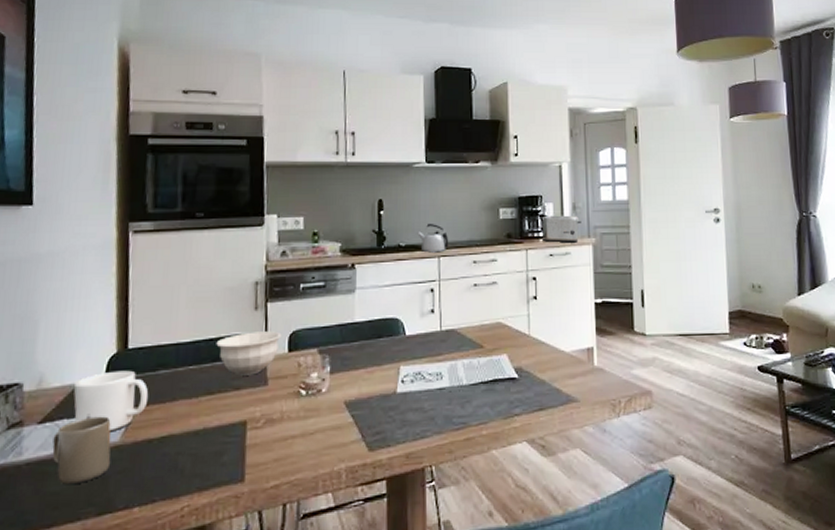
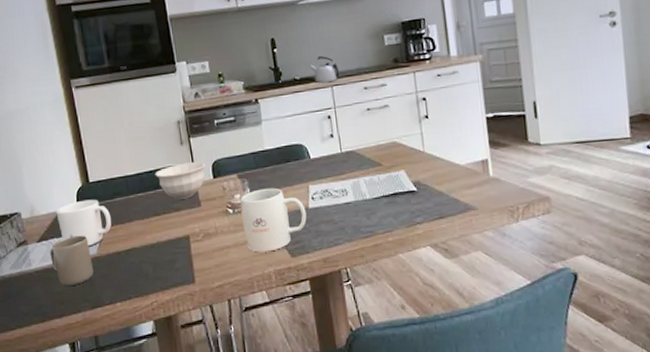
mug: none [316,367,393,445] -> present [240,187,307,253]
toaster: present [542,215,581,243] -> none [427,34,467,64]

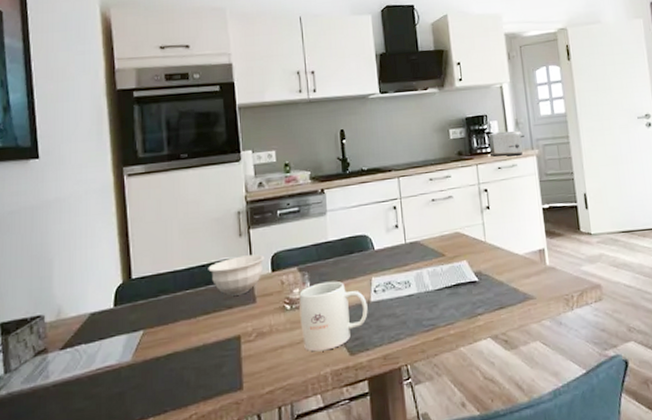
cup: present [50,235,94,287] -> none [74,339,126,402]
mug: present [55,199,112,247] -> none [87,297,153,353]
kettle: present [310,55,340,83] -> none [377,147,407,174]
toaster: none [427,34,467,64] -> present [489,130,524,158]

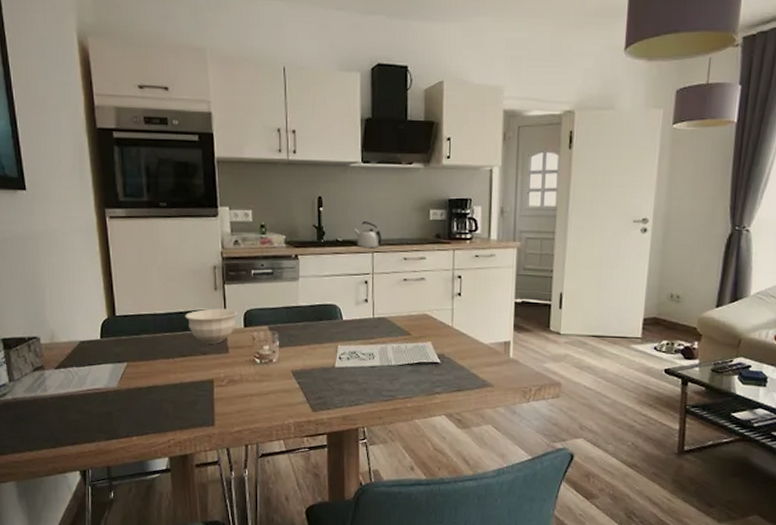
mug: present [299,281,368,352] -> none [268,343,332,404]
kettle: none [377,147,407,174] -> present [353,220,382,249]
toaster: present [489,130,524,158] -> none [470,218,508,246]

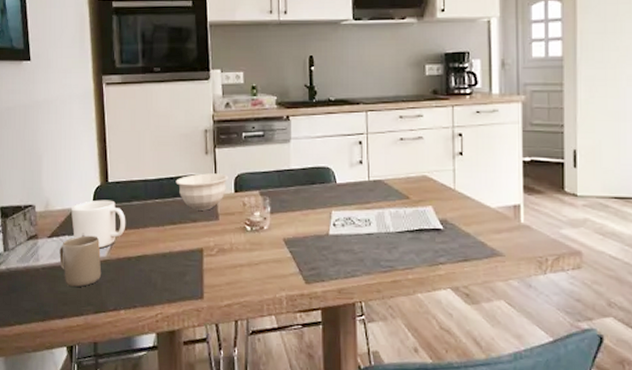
cup: none [68,367,113,416] -> present [59,235,102,288]
mug: none [77,332,136,380] -> present [70,200,126,249]
kettle: present [353,220,382,249] -> none [346,78,376,107]

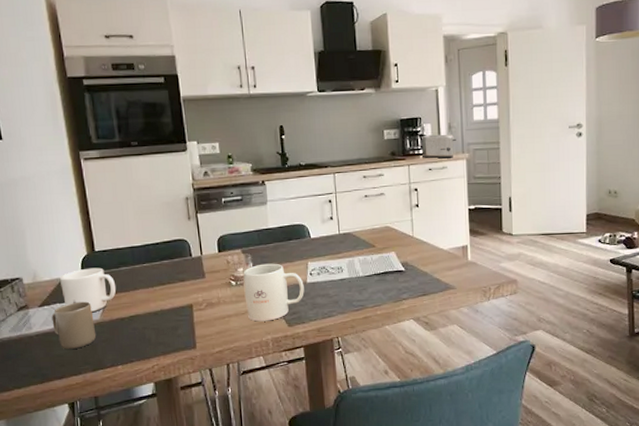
bowl: present [176,173,229,210] -> none [161,236,212,271]
mug: none [259,209,326,276] -> present [243,263,304,322]
toaster: none [469,72,510,100] -> present [422,134,456,159]

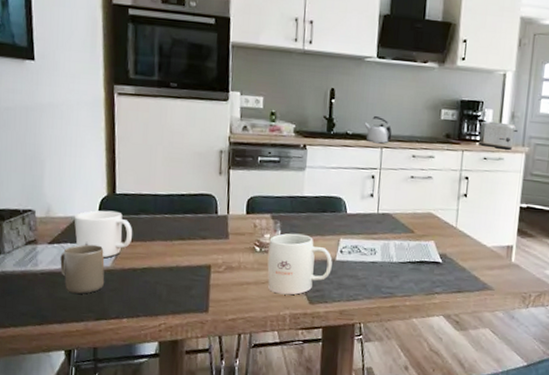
kettle: none [315,144,342,170] -> present [364,115,392,144]

